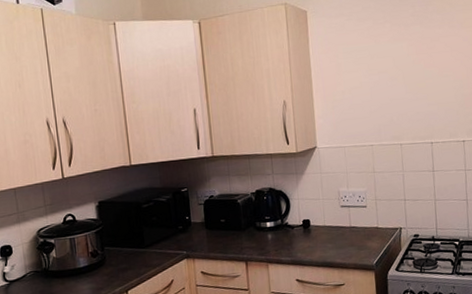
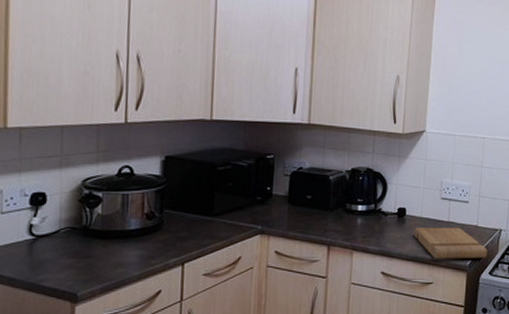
cutting board: none [319,230,391,263] -> present [413,227,487,259]

